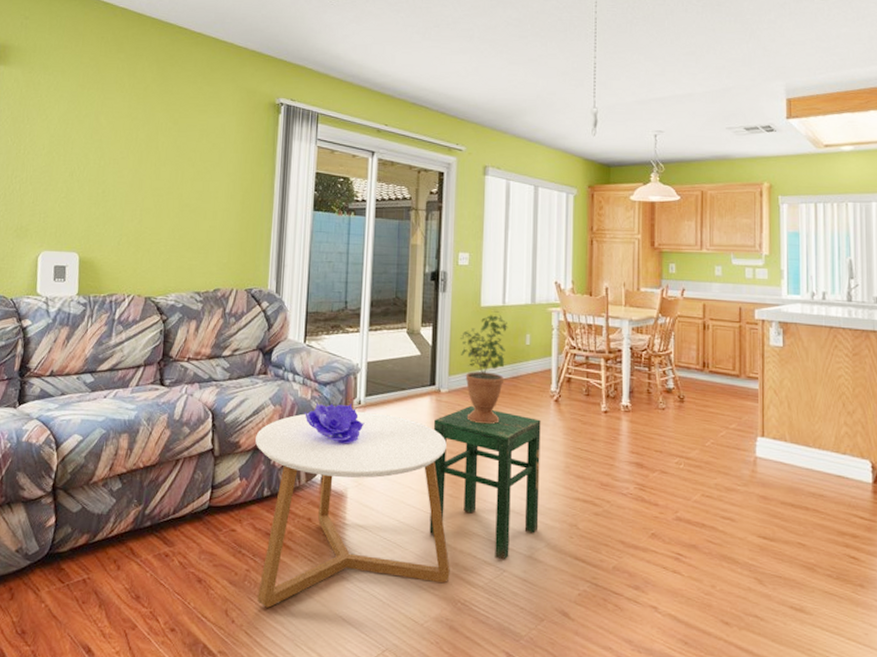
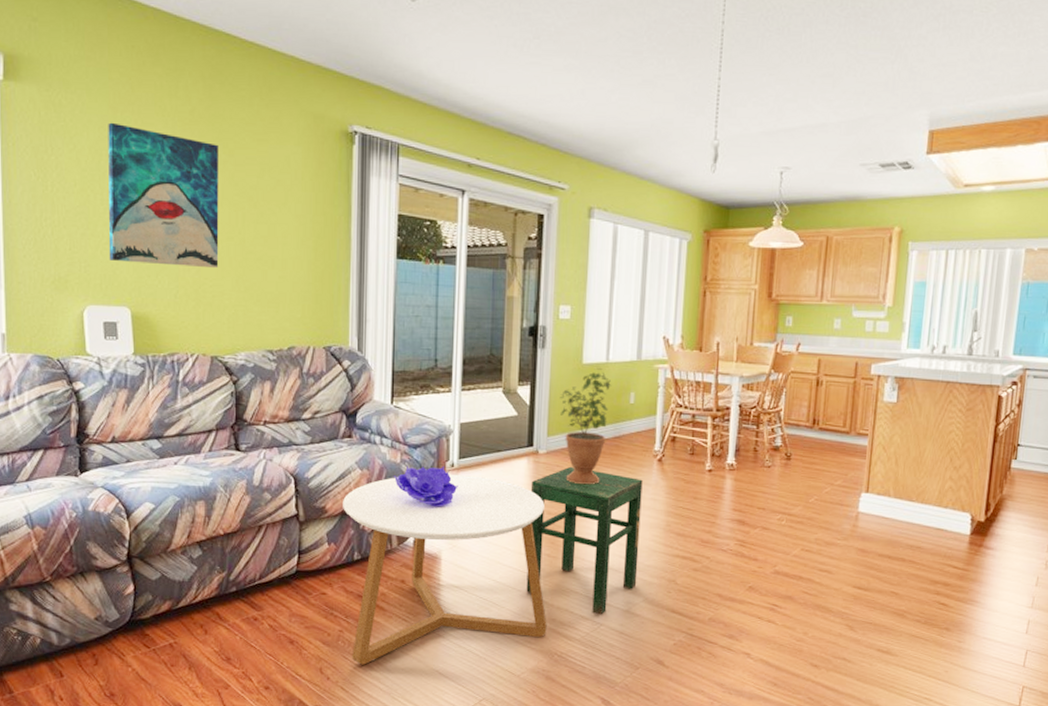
wall art: none [65,97,166,219] -> present [108,122,219,269]

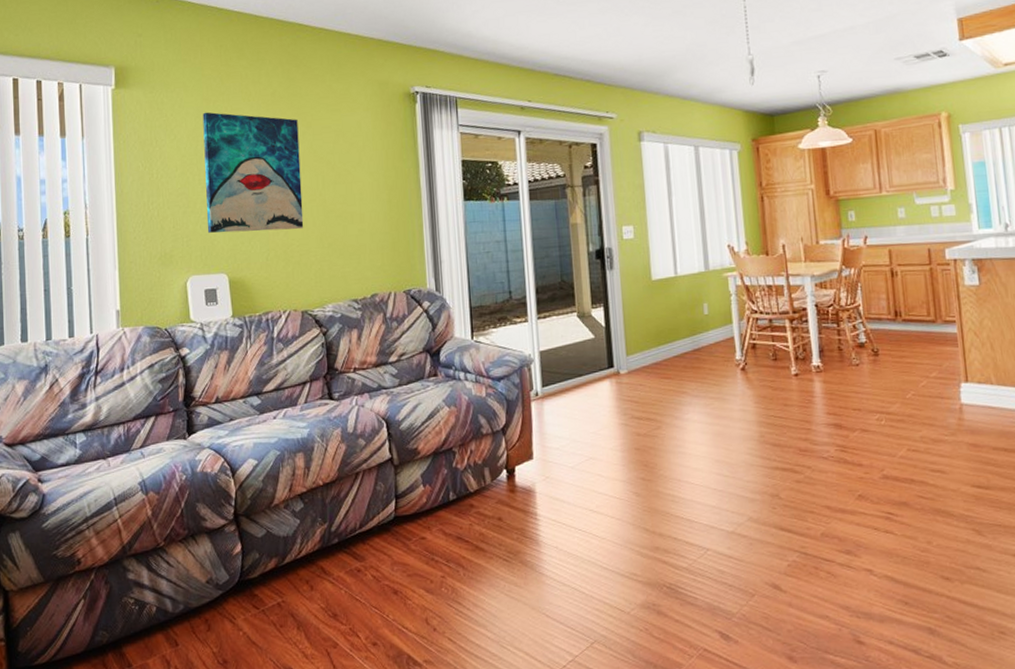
coffee table: present [343,475,547,665] -> none [434,403,652,612]
decorative bowl: present [393,465,458,507] -> none [480,395,545,439]
stool: present [526,466,643,615] -> none [616,384,739,539]
potted plant: present [560,367,612,485] -> none [634,282,685,402]

